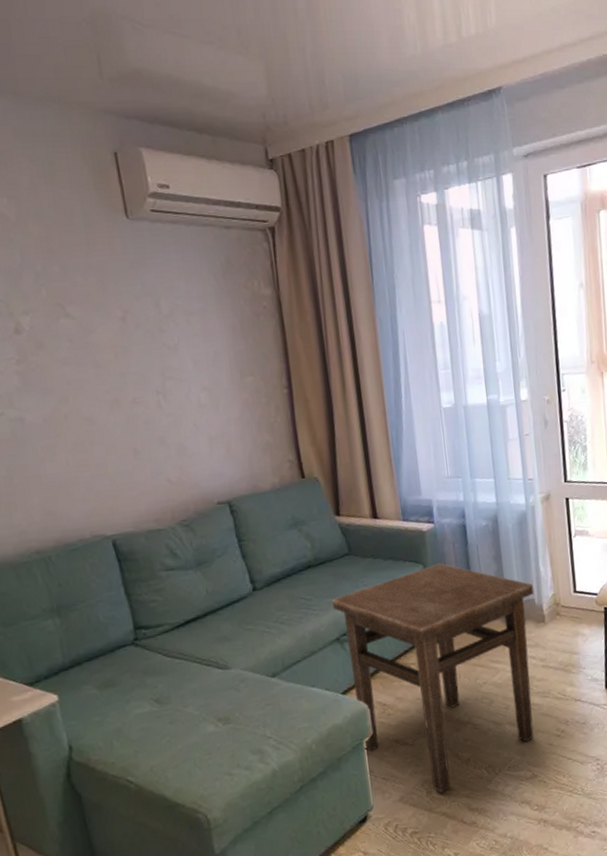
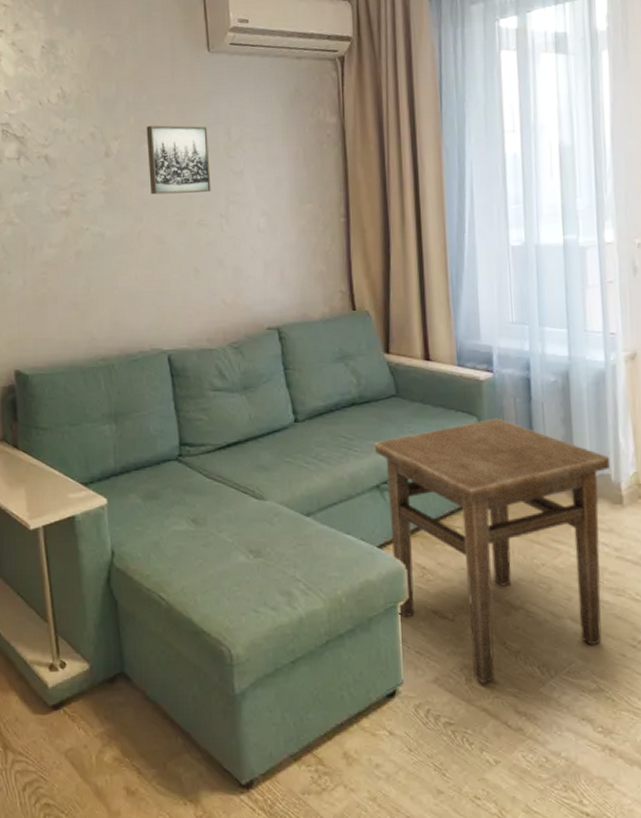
wall art: none [62,297,144,373] -> present [146,125,211,195]

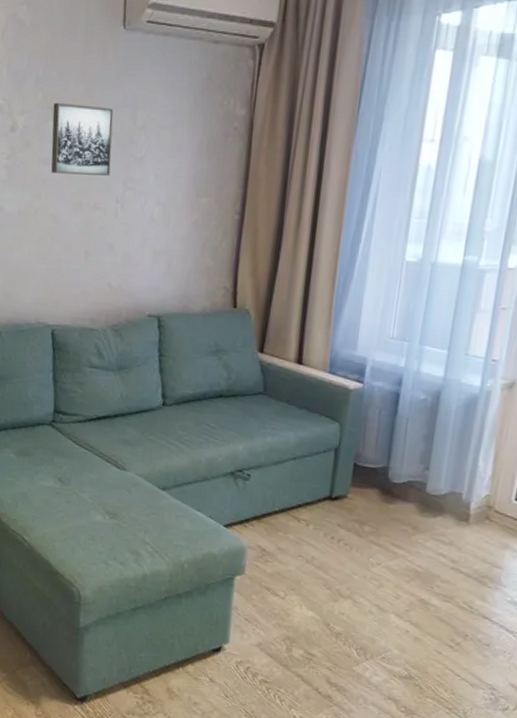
side table: present [375,418,611,684] -> none [233,426,466,655]

